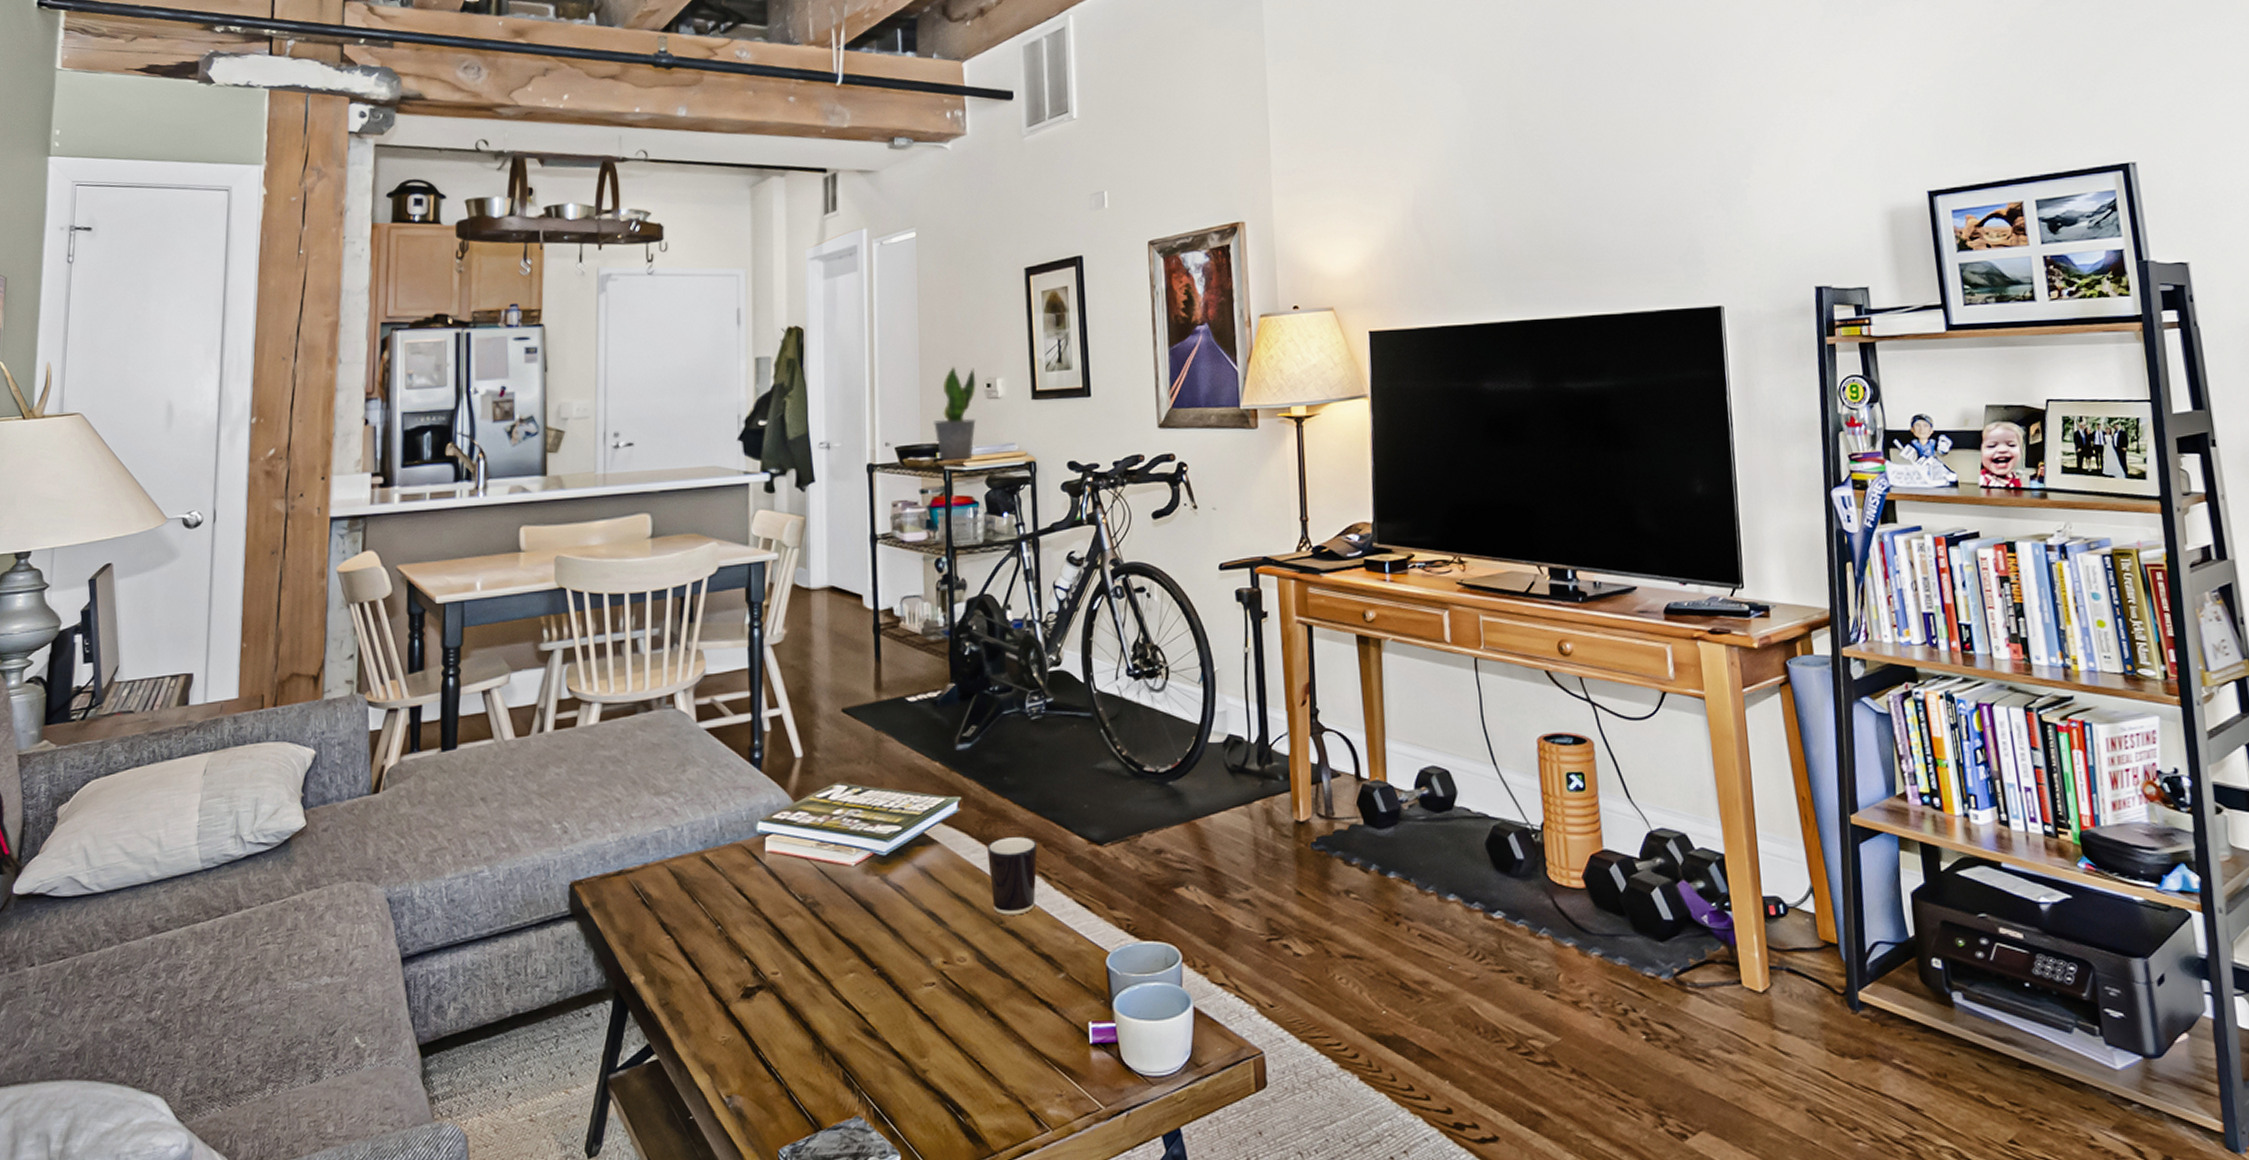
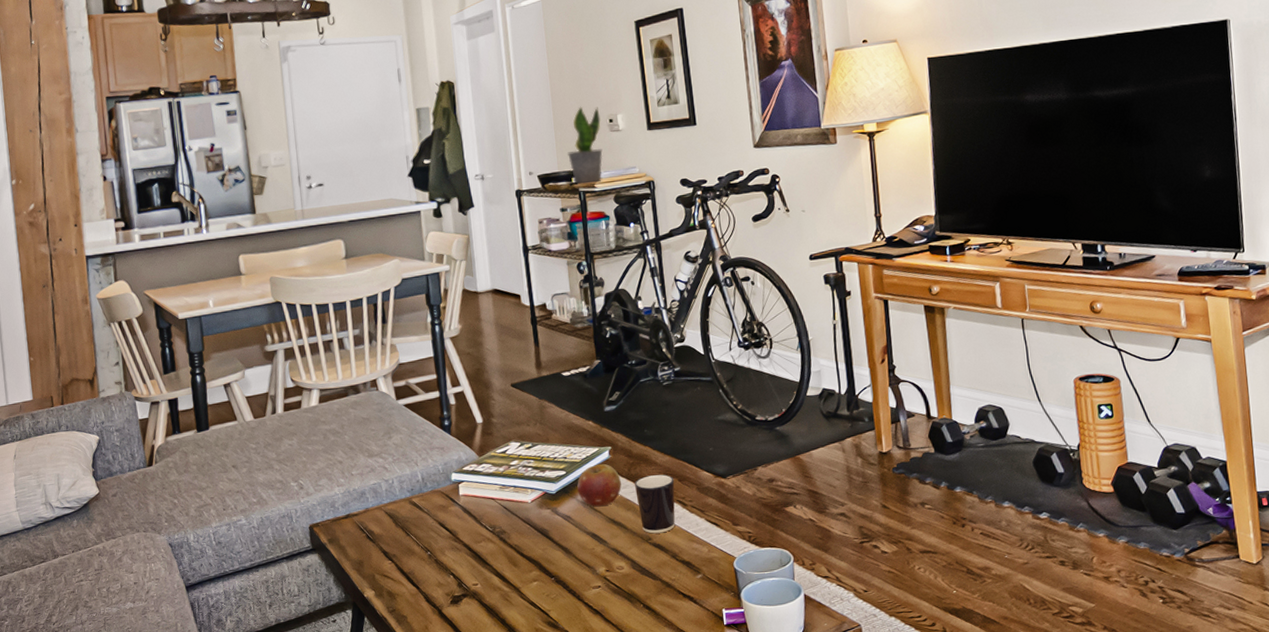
fruit: none [915,818,971,876] -> present [577,463,622,507]

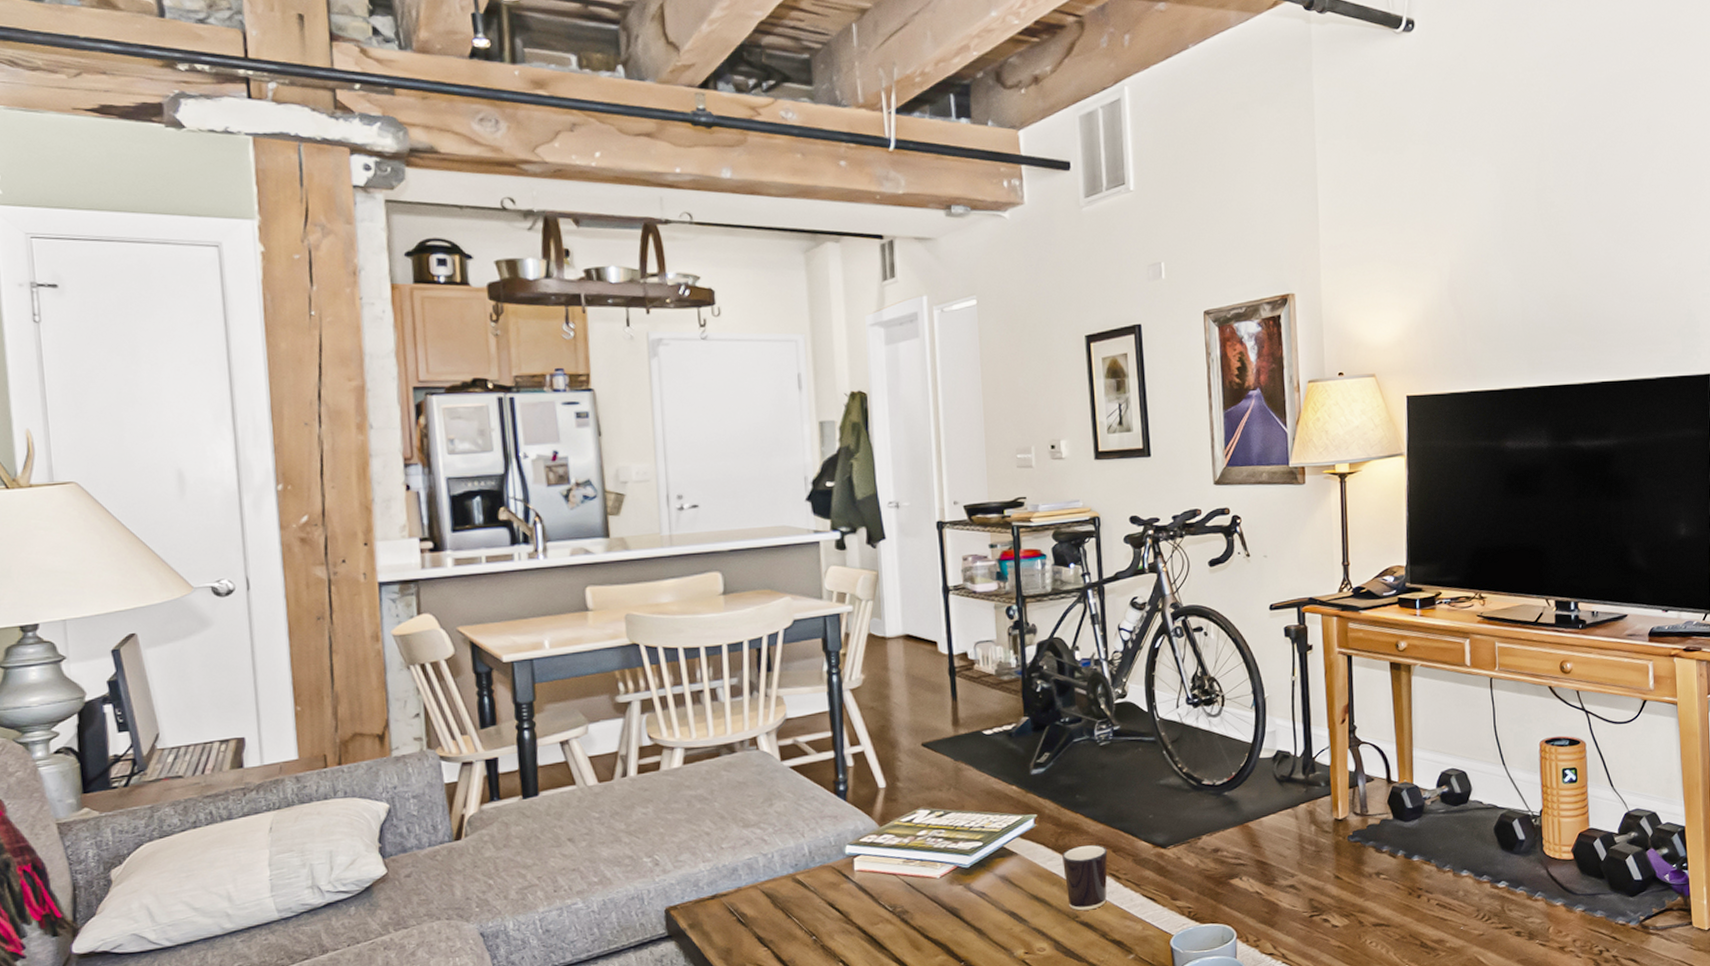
potted plant: present [567,106,603,185] -> none [1000,429,1042,519]
fruit: present [577,463,622,507] -> none [995,833,1047,882]

